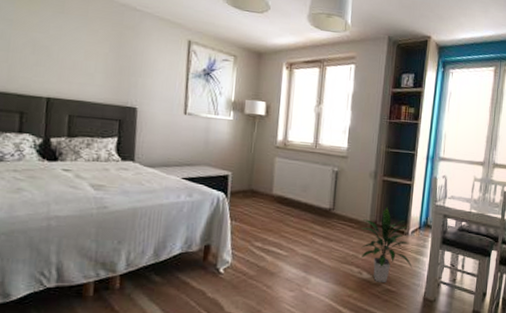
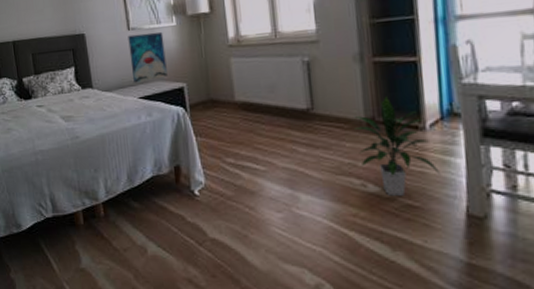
wall art: none [180,119,219,165] -> present [128,31,168,84]

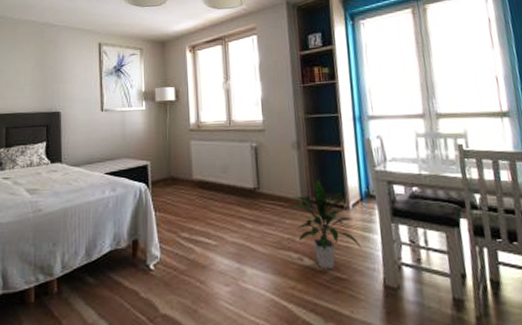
wall art: present [128,31,168,84] -> none [101,114,134,160]

